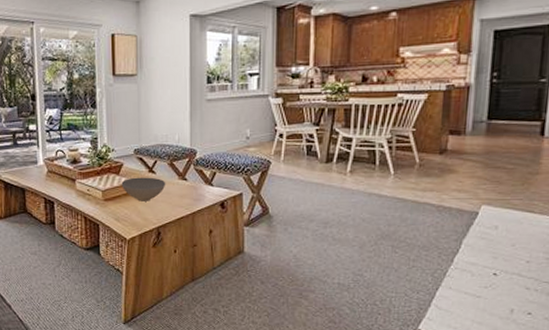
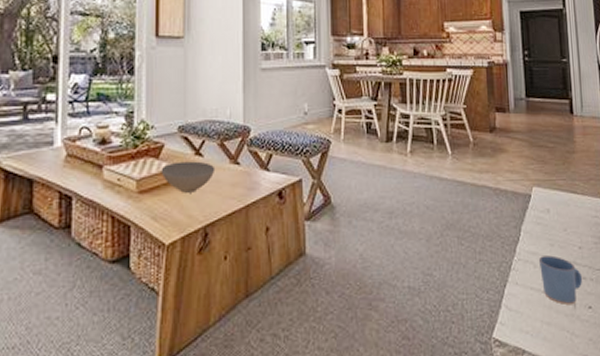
mug: none [477,267,526,309] -> present [539,255,583,304]

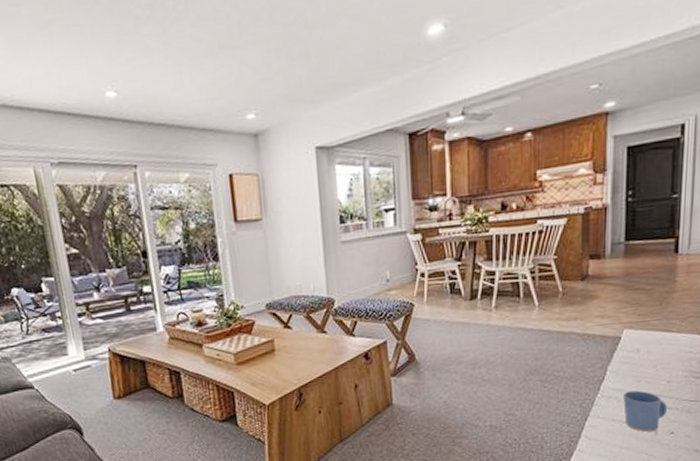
bowl: present [161,161,216,193] -> none [254,333,304,362]

